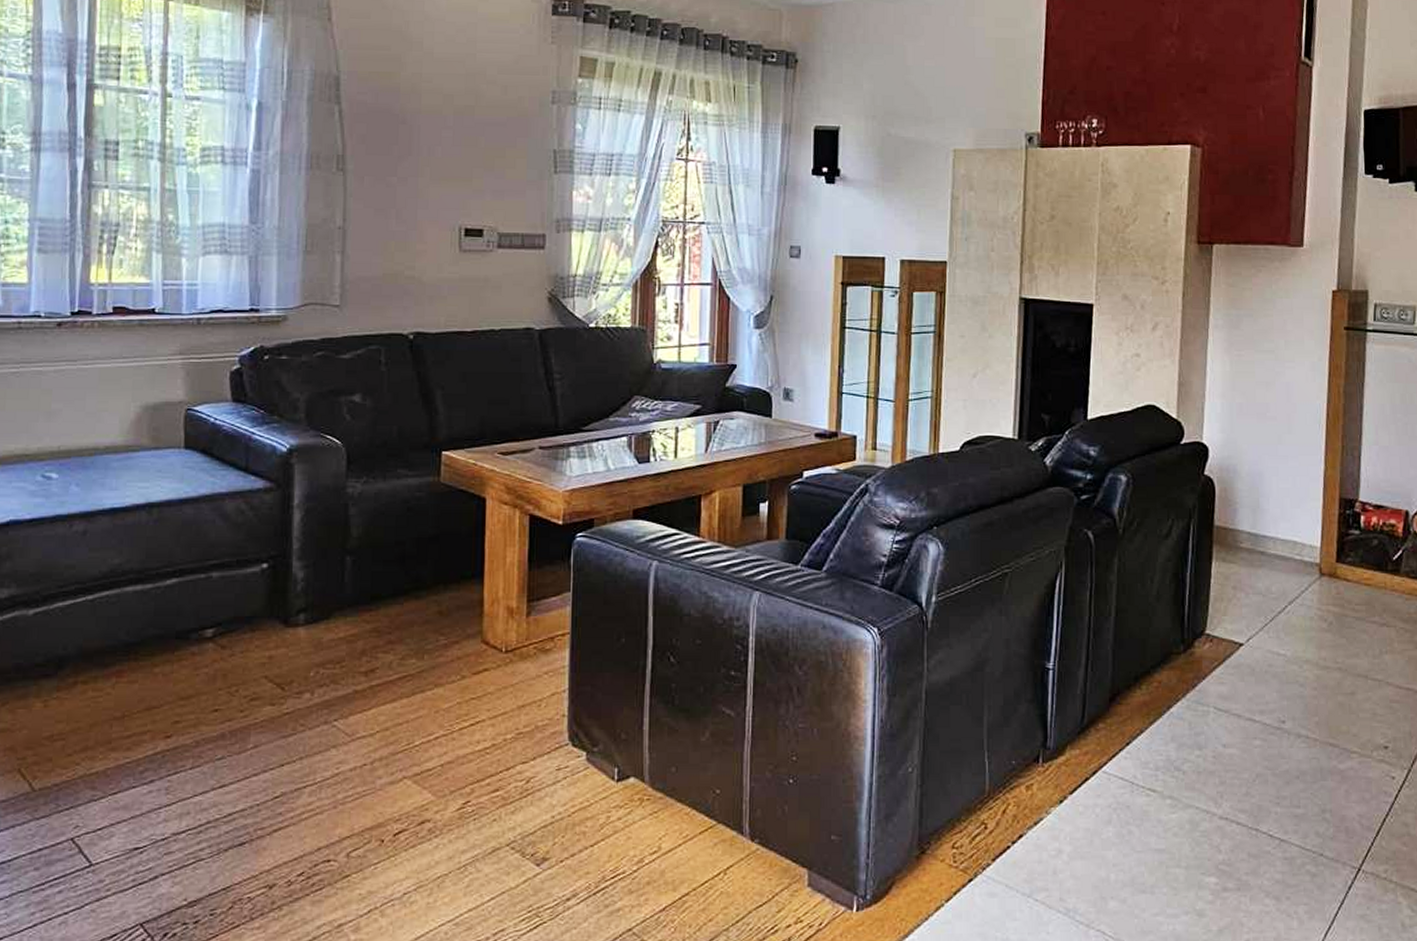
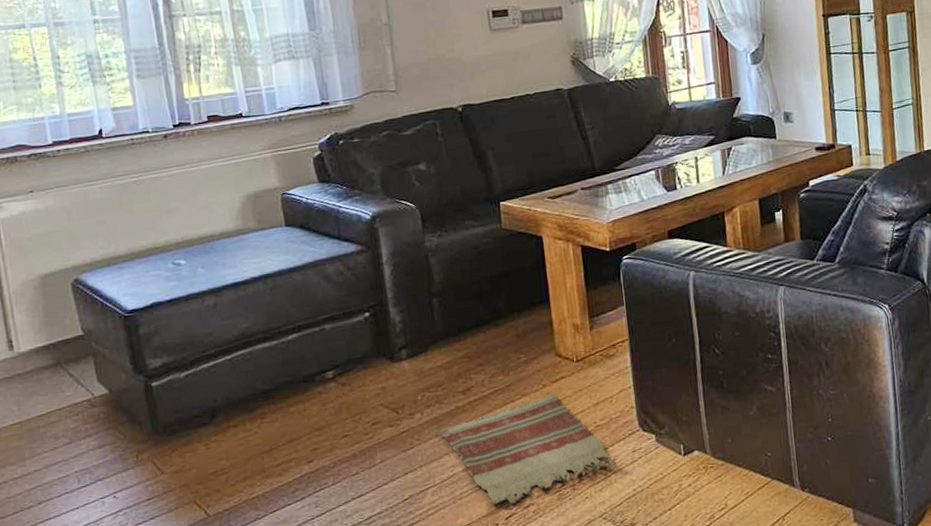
rug: none [333,686,536,818] -> present [442,392,616,504]

